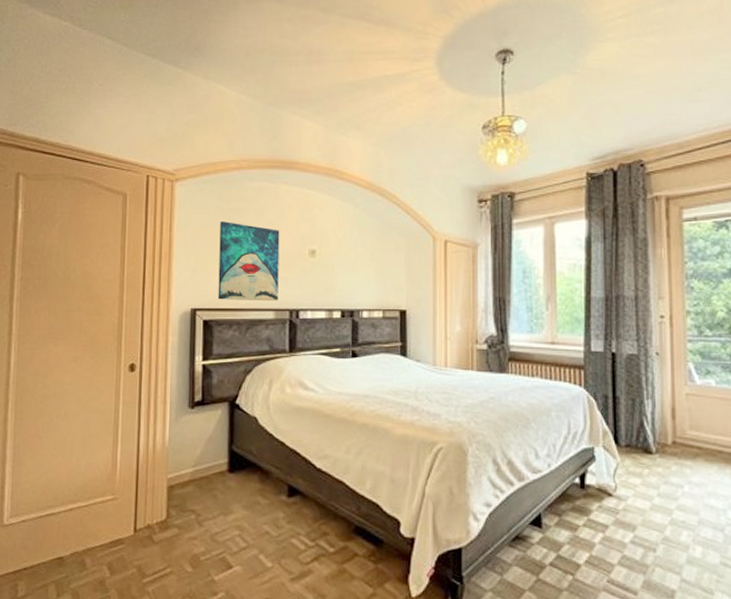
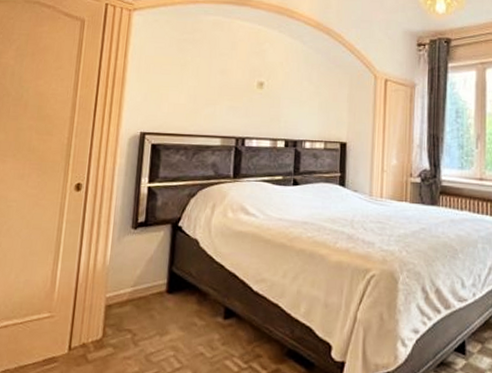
wall art: present [218,222,280,302] -> none [167,51,231,129]

